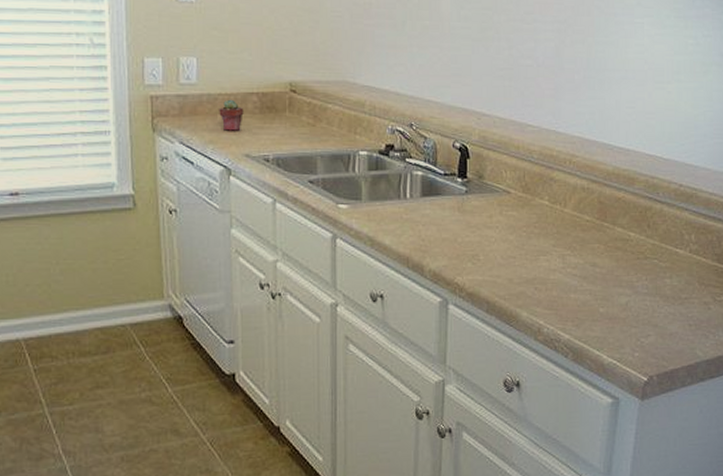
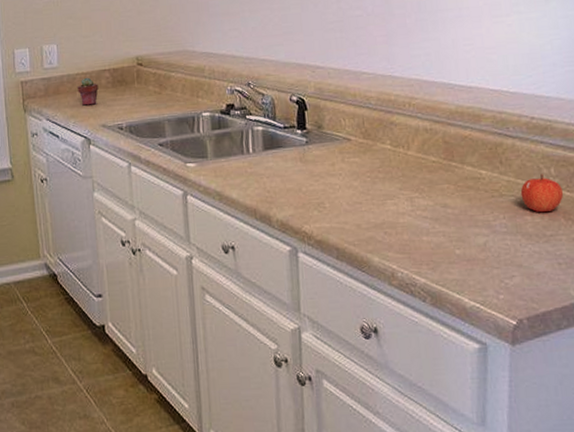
apple: none [663,240,701,277] -> present [520,174,564,213]

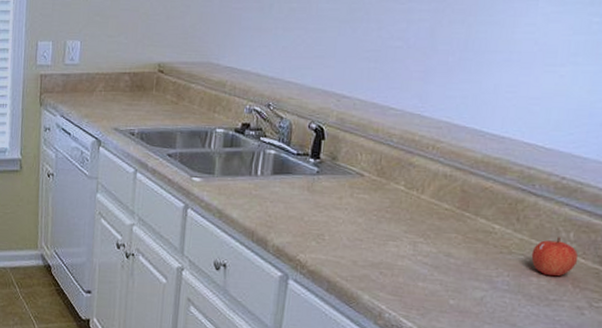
potted succulent: present [78,77,99,106] -> none [95,78,116,107]

